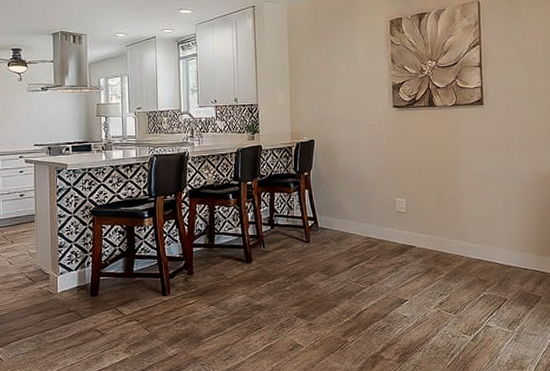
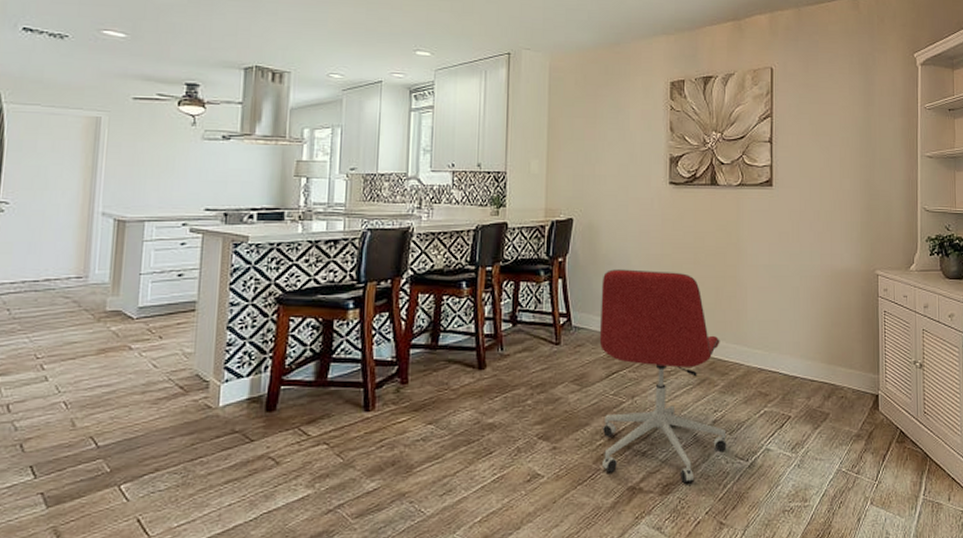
office chair: none [341,180,453,354] -> present [599,269,728,484]

